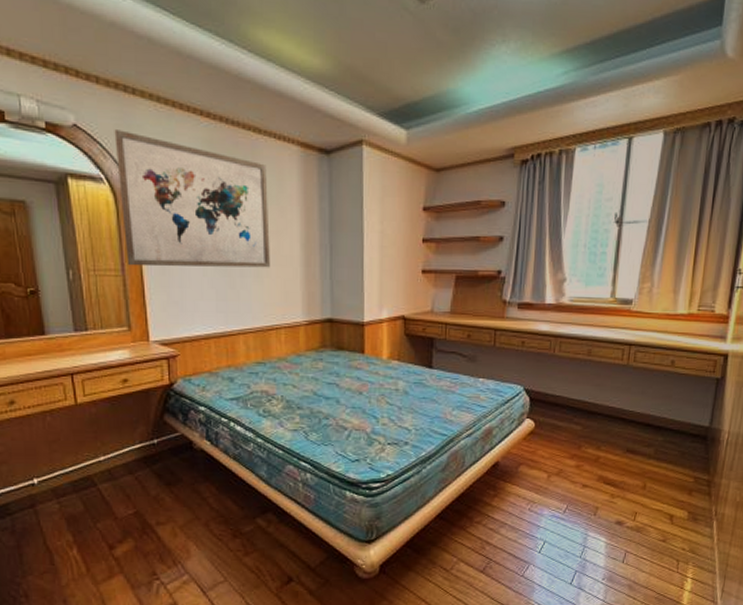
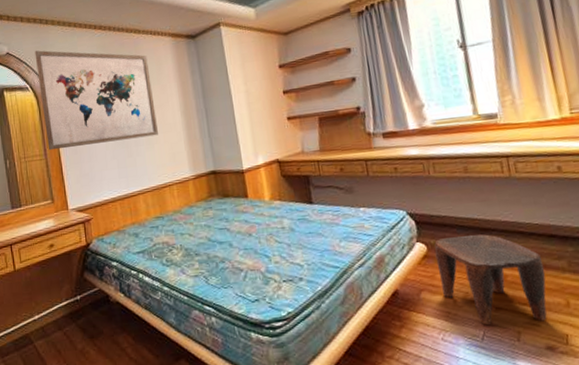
stool: none [540,416,634,500] -> present [434,234,547,326]

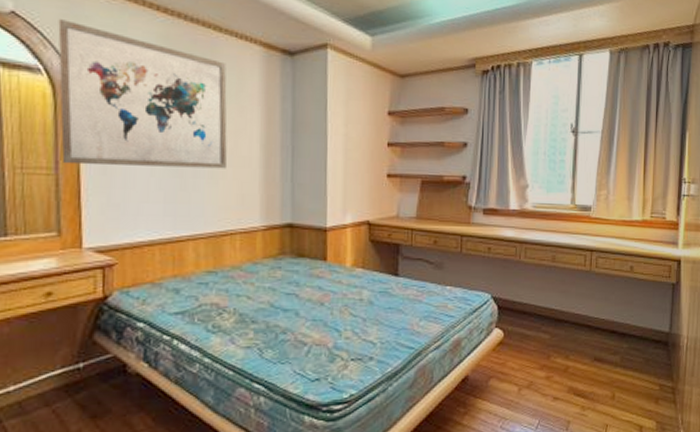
stool: present [434,234,547,326] -> none [510,324,601,415]

